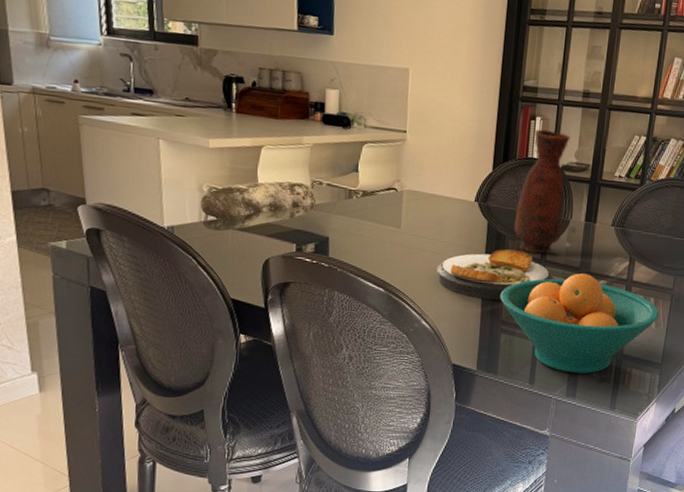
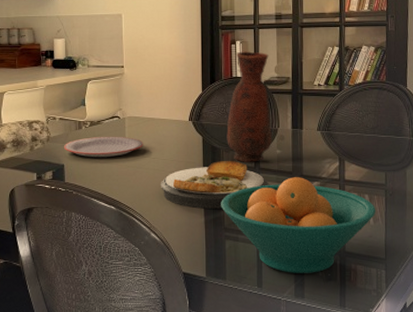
plate: none [330,209,422,234] -> present [64,136,143,158]

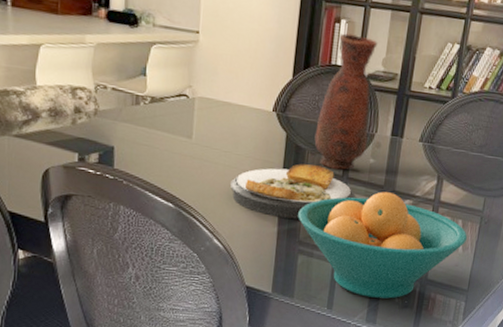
plate: present [64,136,143,158] -> none [115,116,215,145]

